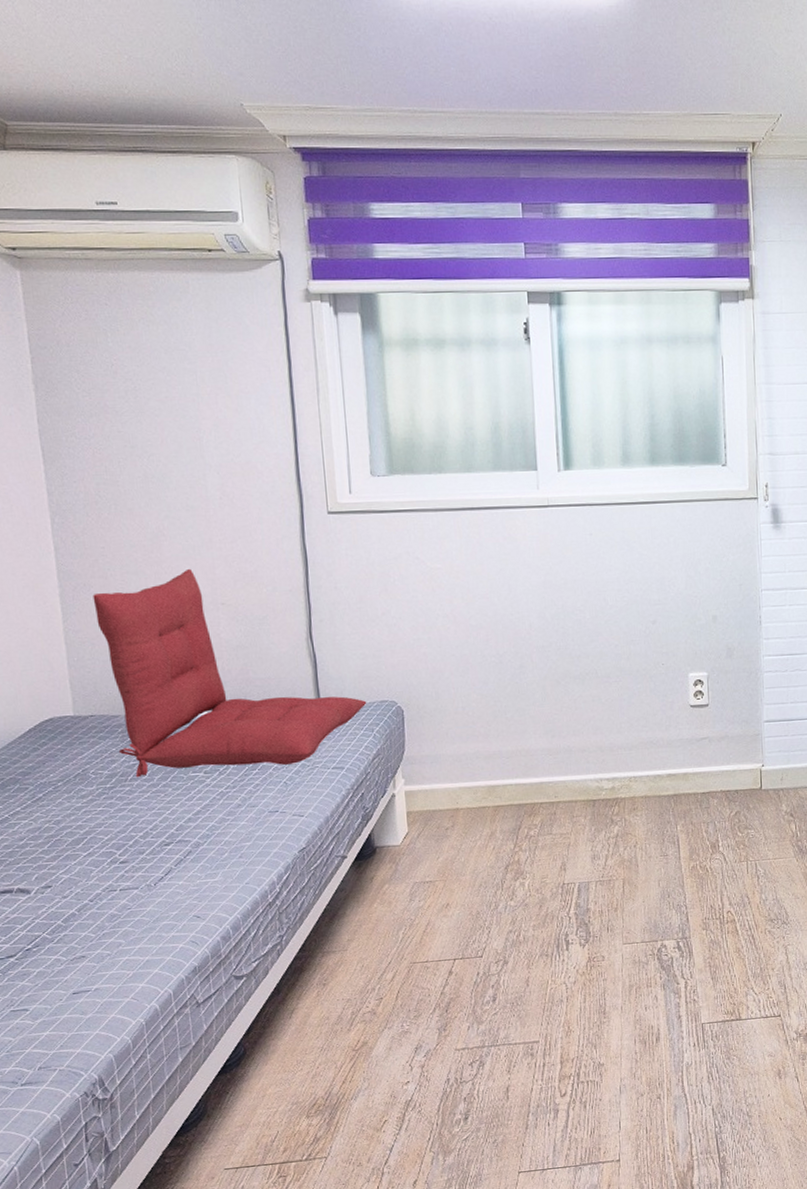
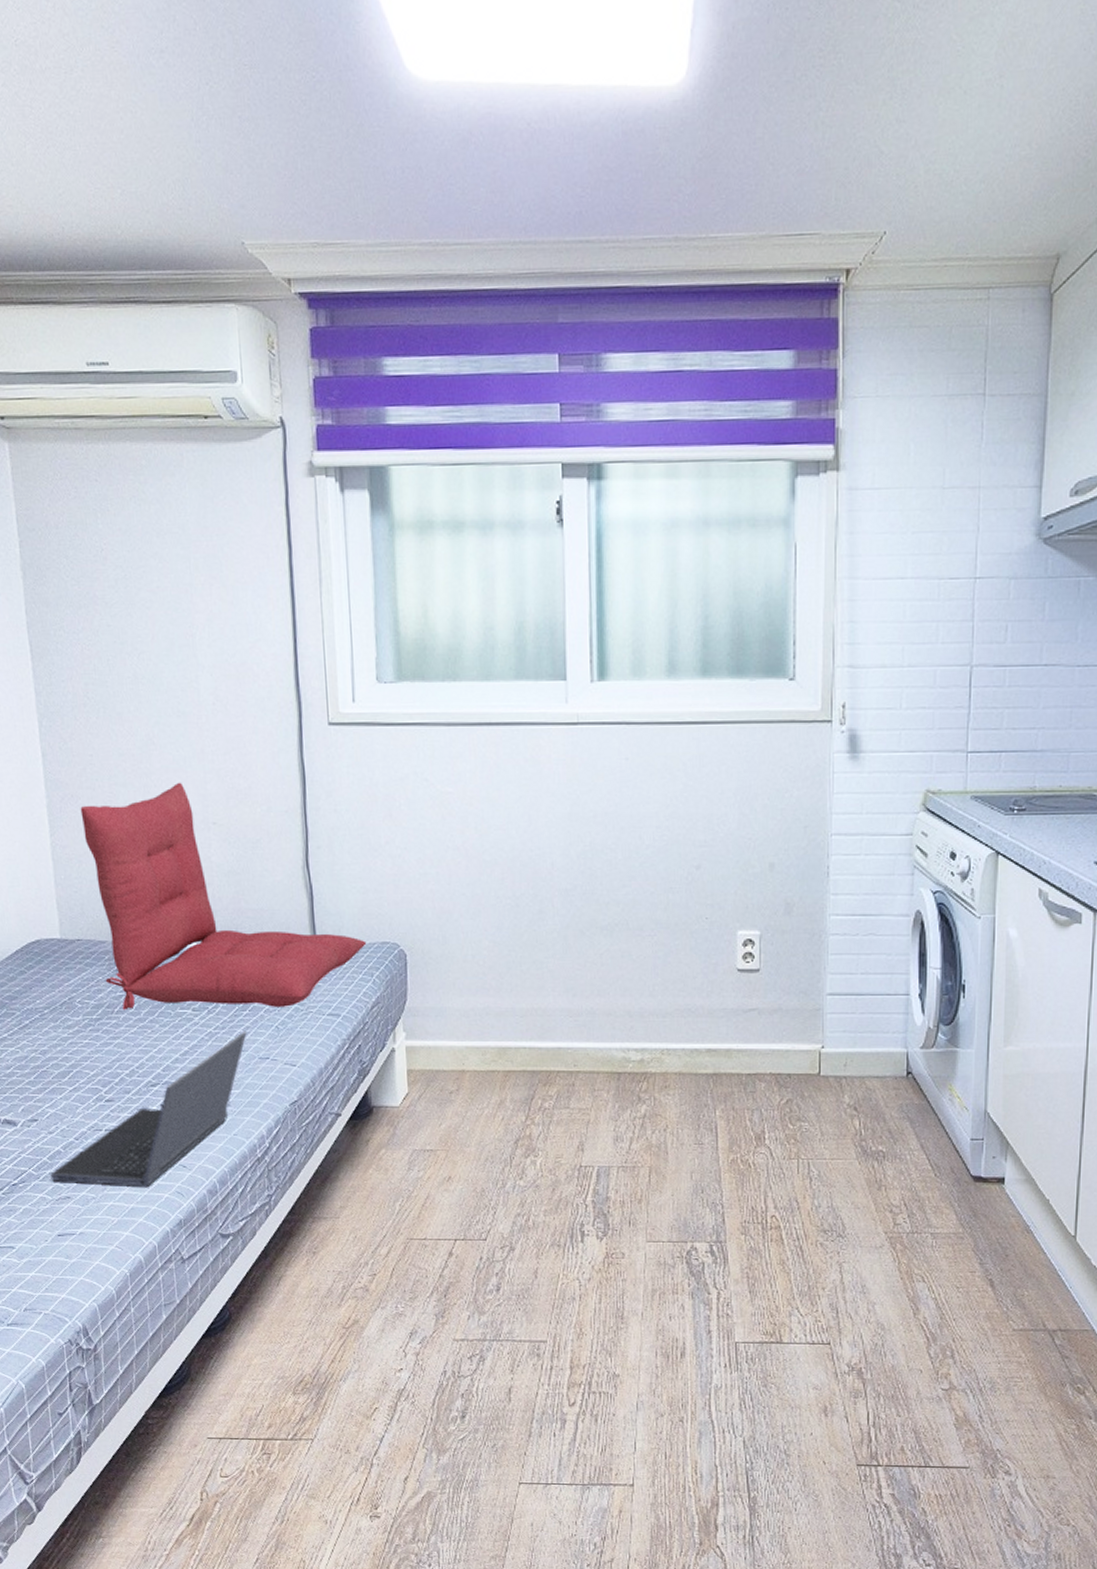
laptop computer: none [64,789,257,942] -> present [50,1032,247,1187]

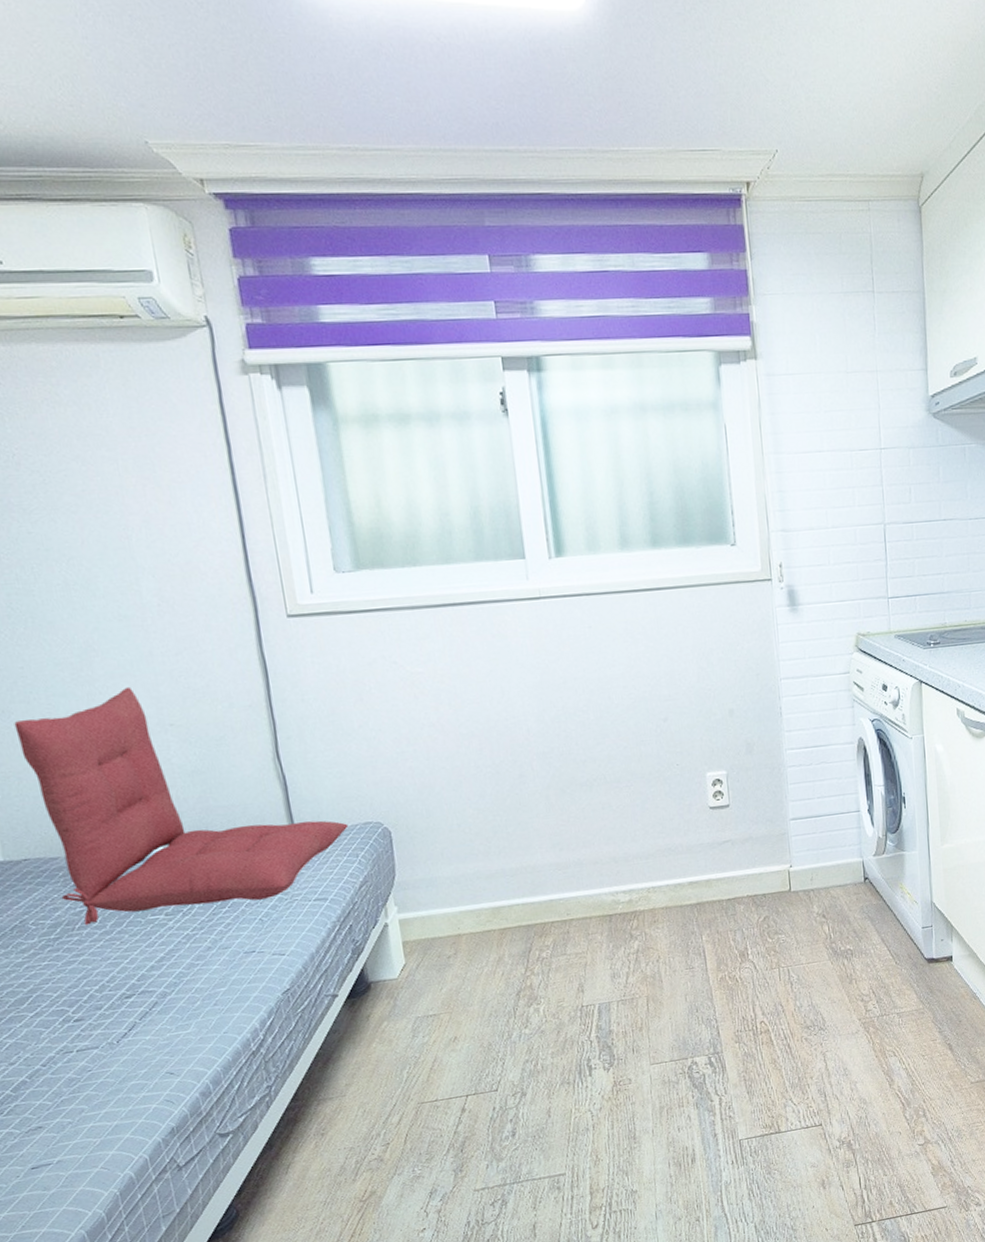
laptop computer: present [50,1032,247,1187] -> none [15,929,229,1113]

